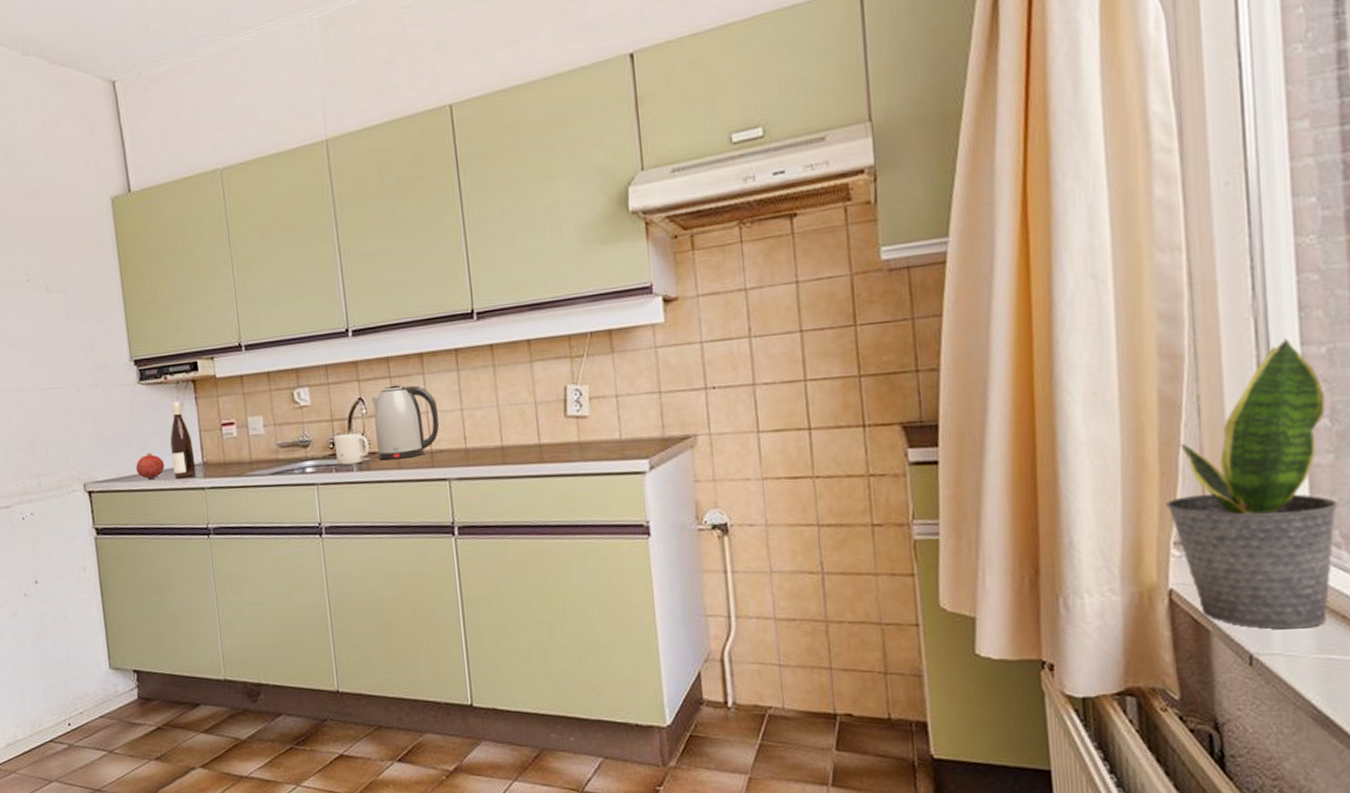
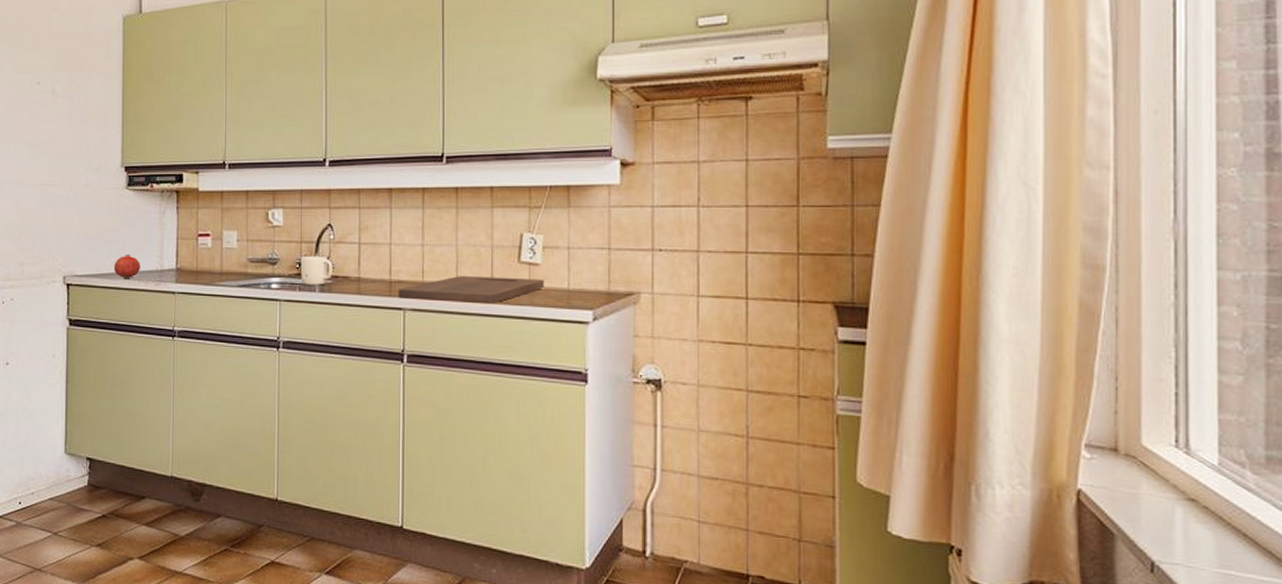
bottle: present [170,402,197,480] -> none [148,209,170,283]
kettle: present [371,384,440,460] -> none [340,215,401,285]
cutting board: none [440,432,595,469] -> present [398,276,545,305]
potted plant: present [1166,337,1338,629] -> none [1080,261,1245,542]

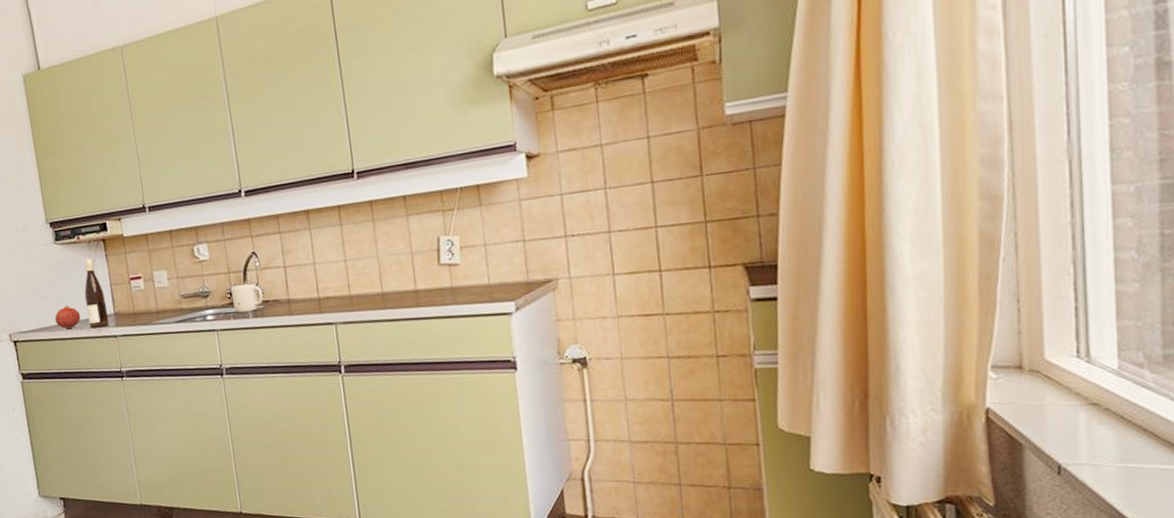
bottle: none [148,209,170,283] -> present [83,259,110,330]
cutting board: present [398,276,545,305] -> none [327,278,466,314]

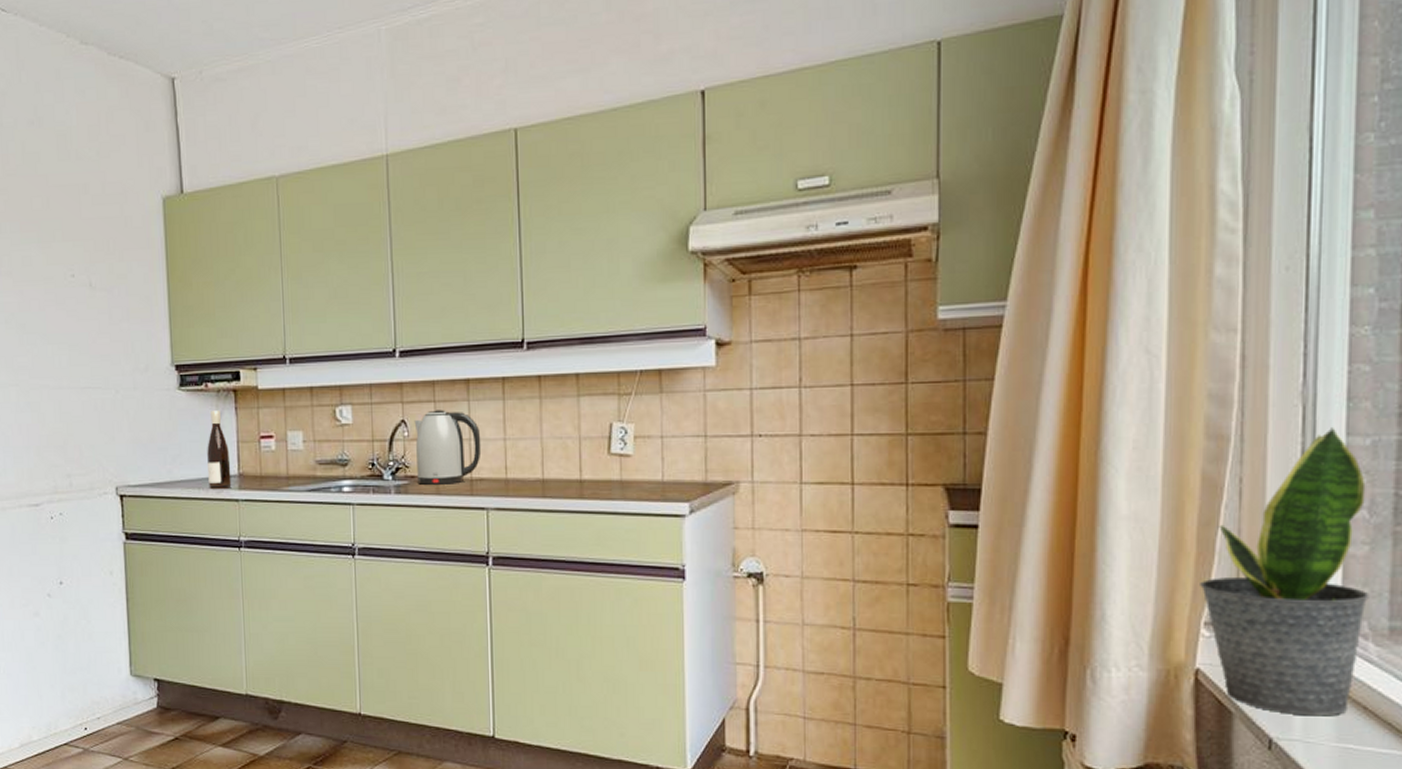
fruit: present [54,306,81,329] -> none [169,461,200,486]
mug: present [230,283,263,313] -> none [373,454,409,487]
kettle: none [263,239,326,308] -> present [414,409,482,485]
potted plant: none [984,177,1143,442] -> present [1200,426,1369,717]

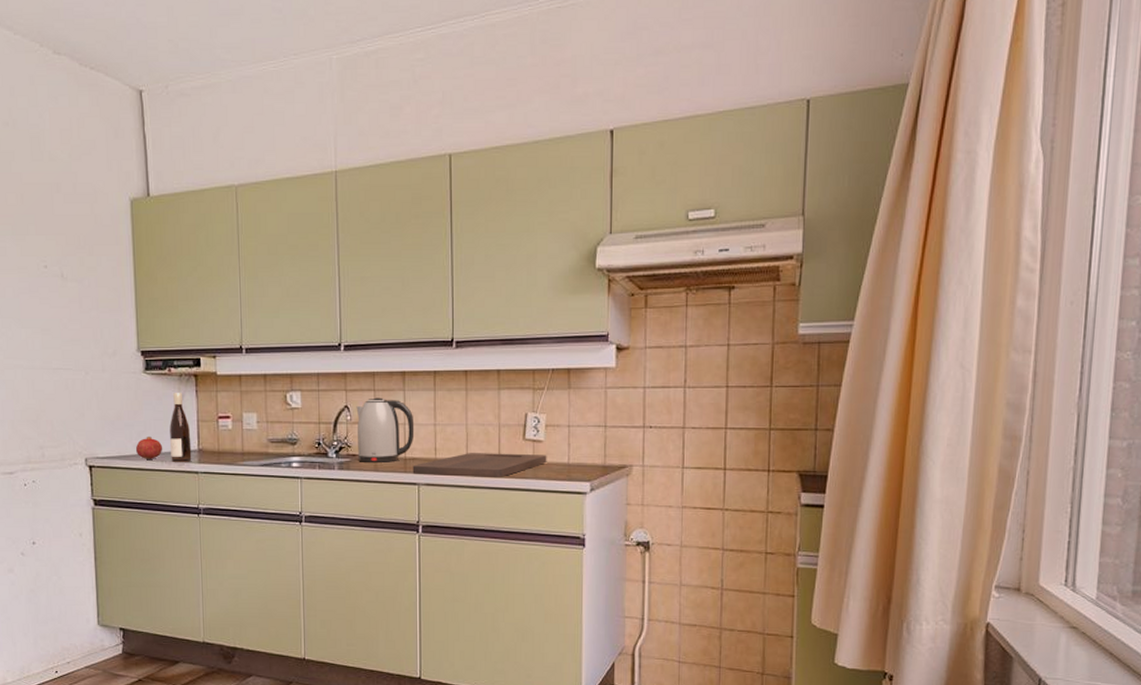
fruit: none [169,461,200,486] -> present [135,437,163,459]
cutting board: none [480,470,637,501] -> present [412,453,547,479]
potted plant: present [1200,426,1369,717] -> none [993,431,1121,660]

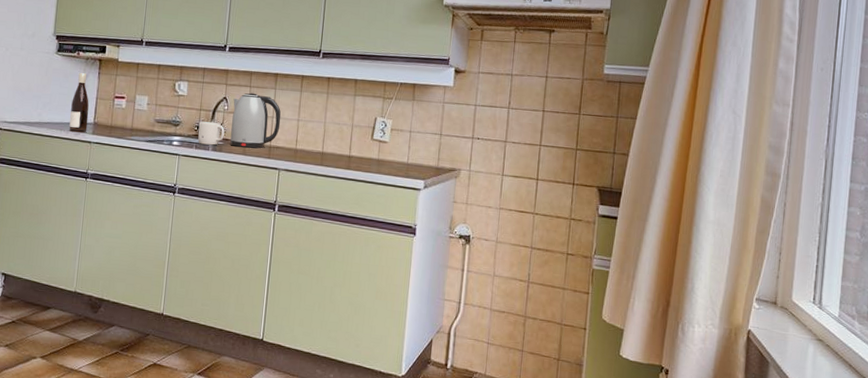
fruit: present [135,437,163,459] -> none [39,108,64,128]
mug: none [319,435,351,463] -> present [198,121,225,145]
cutting board: present [412,453,547,479] -> none [275,146,390,171]

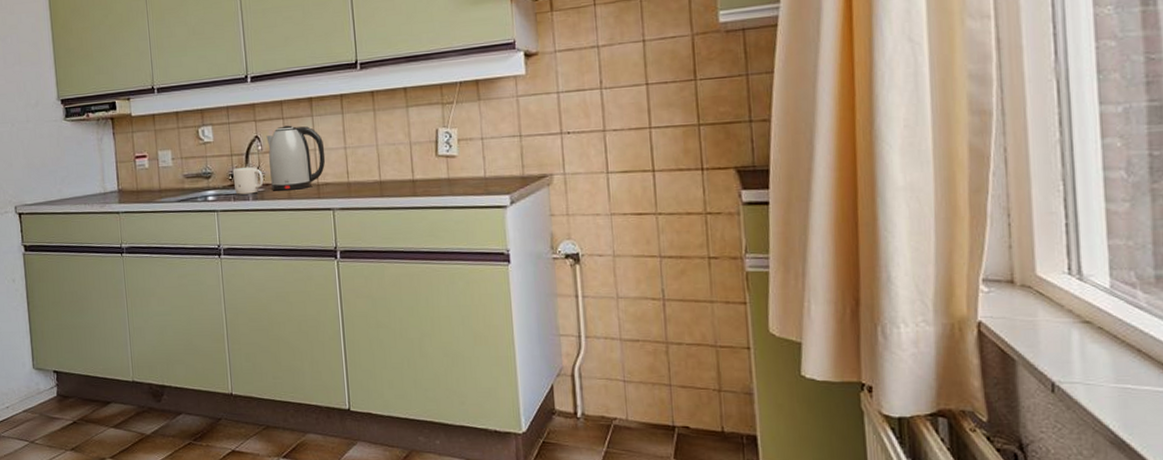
bottle: present [69,73,89,133] -> none [90,136,113,205]

